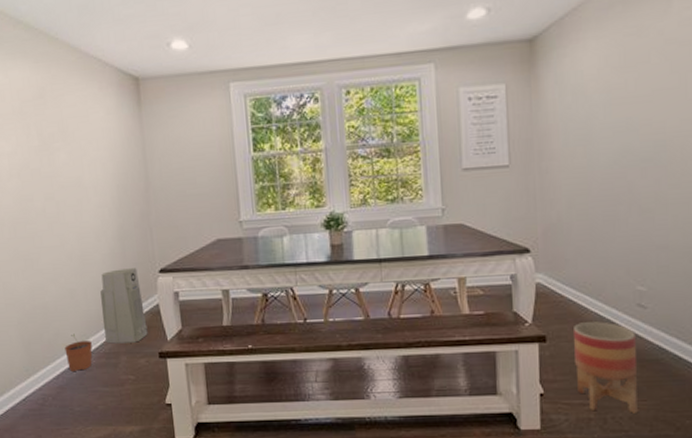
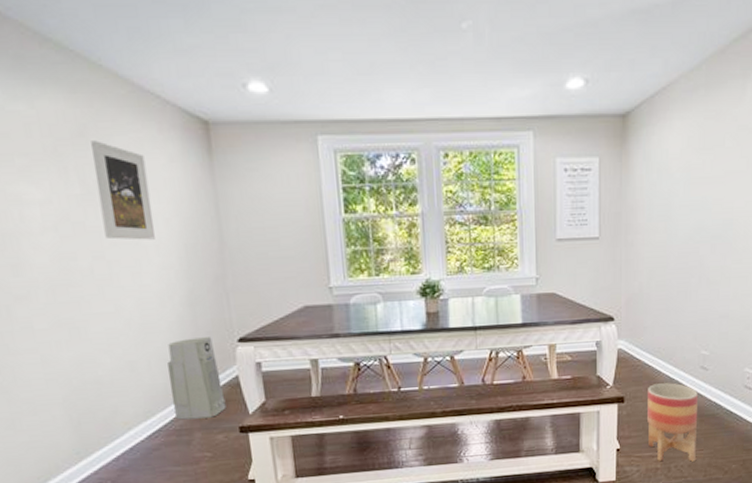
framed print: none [48,100,94,183] -> present [91,140,155,240]
plant pot: present [64,333,93,372] -> none [125,410,160,453]

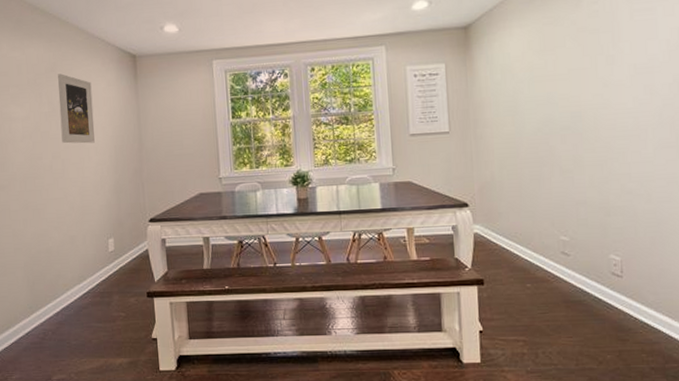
air purifier: present [167,337,227,420] -> none [97,218,138,284]
planter: present [647,383,699,462] -> none [507,267,565,349]

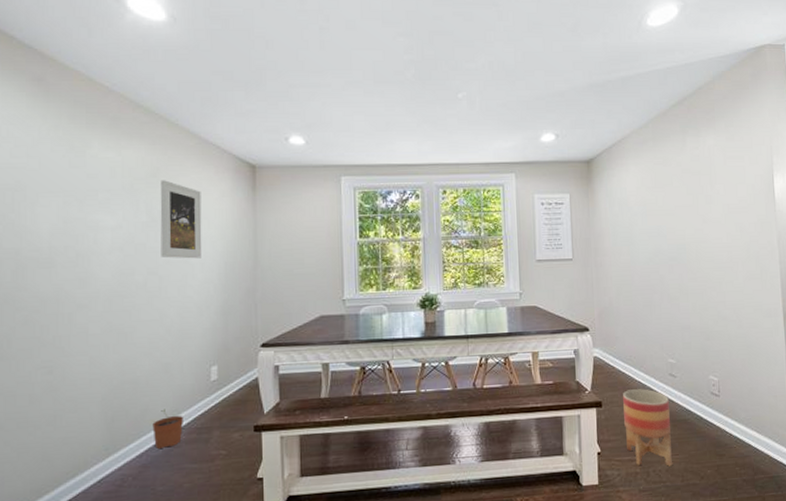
plant pot: none [64,275,89,310] -> present [152,409,183,450]
planter: none [507,267,565,349] -> present [623,389,672,466]

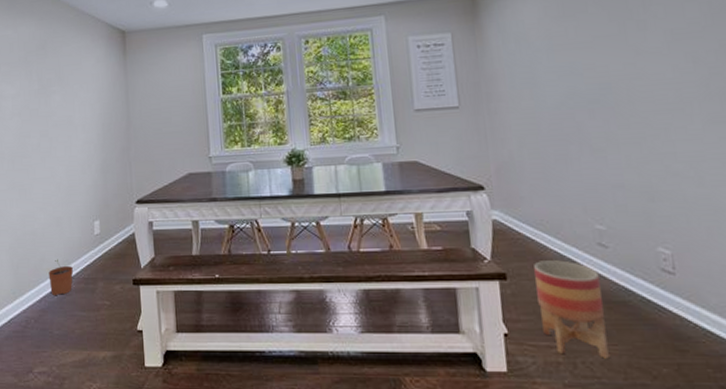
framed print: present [160,180,202,259] -> none [48,51,83,122]

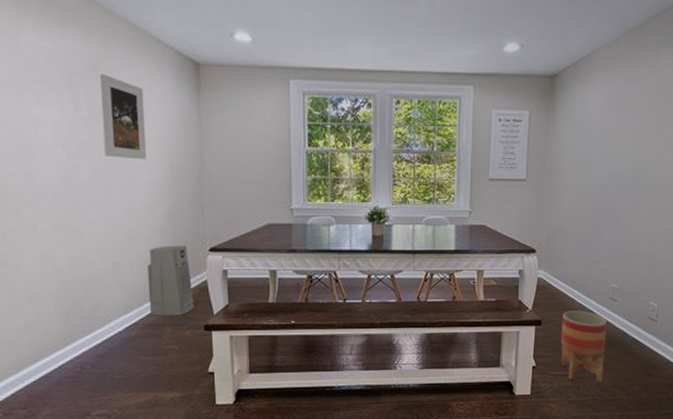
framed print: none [48,51,83,122] -> present [100,74,147,160]
plant pot: present [48,259,73,296] -> none [107,305,136,342]
air purifier: none [83,199,124,270] -> present [148,245,195,316]

